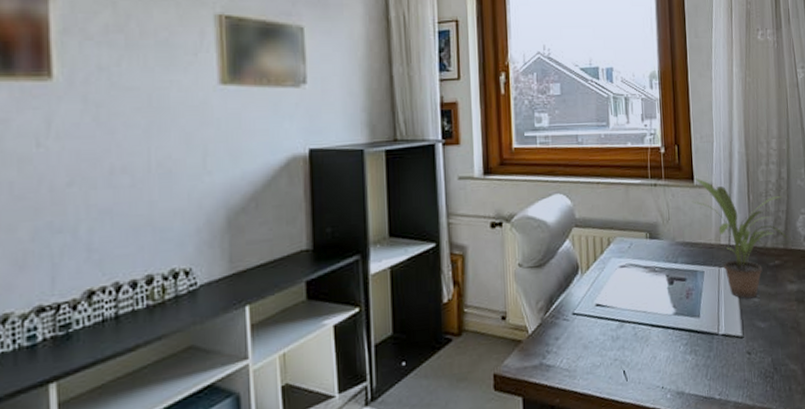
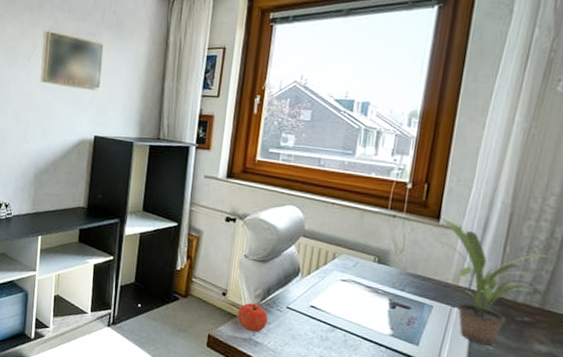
apple: none [523,319,556,355] -> present [238,303,268,333]

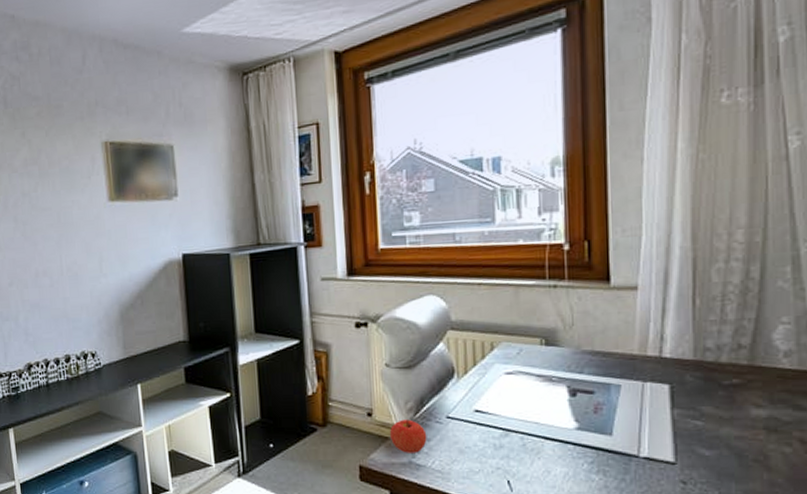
potted plant: present [434,218,550,346] -> none [607,278,756,421]

